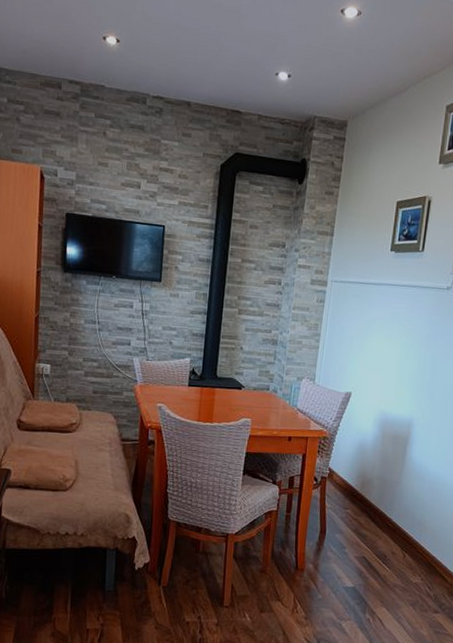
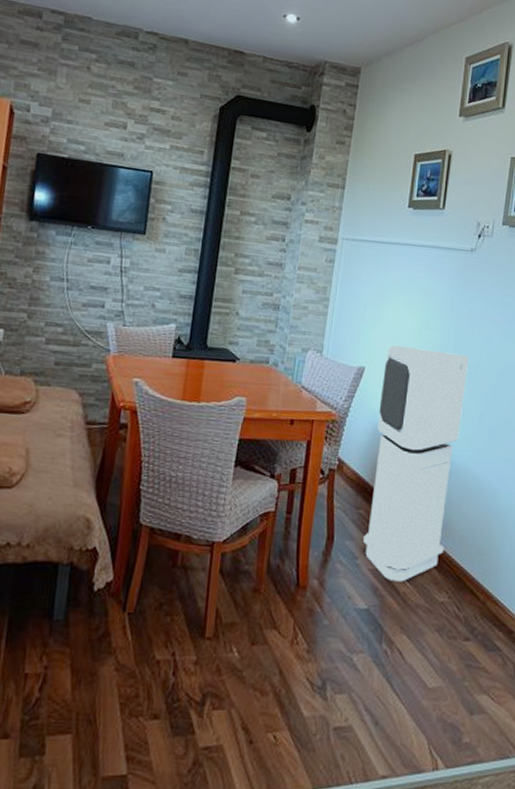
air purifier: none [350,373,443,567] -> present [363,345,468,582]

